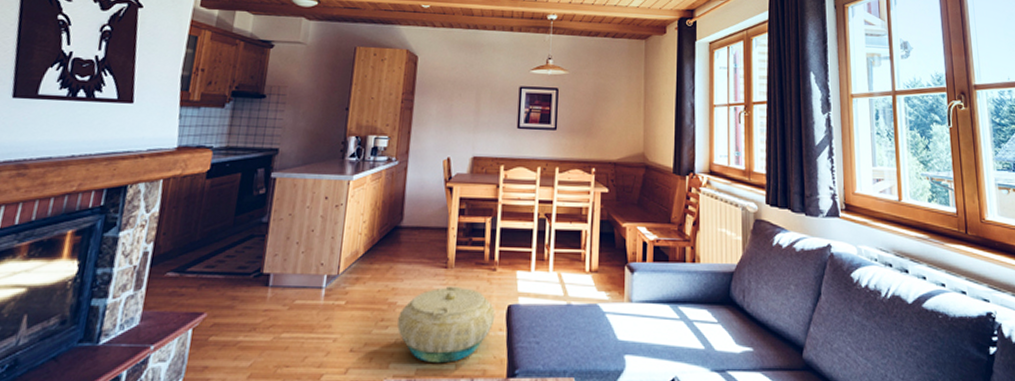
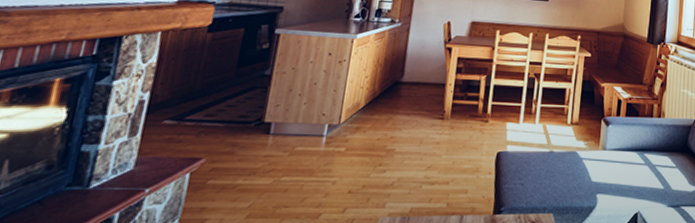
basket: present [397,286,495,362] -> none [394,135,486,202]

